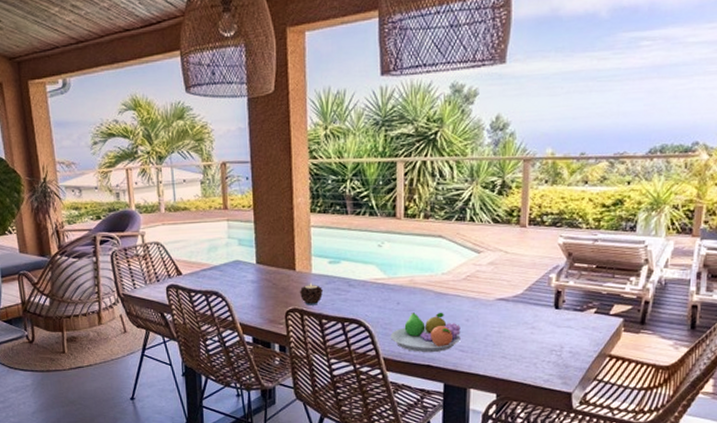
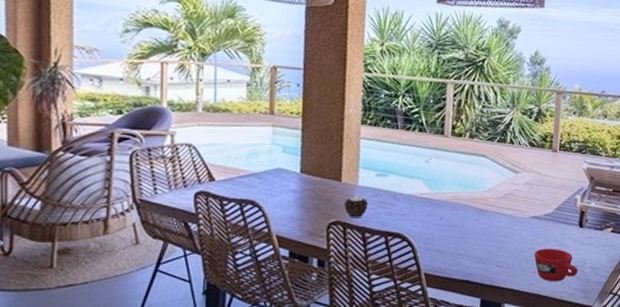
fruit bowl: present [390,312,461,353] -> none [432,228,498,268]
cup: none [501,331,554,367] -> present [534,248,578,282]

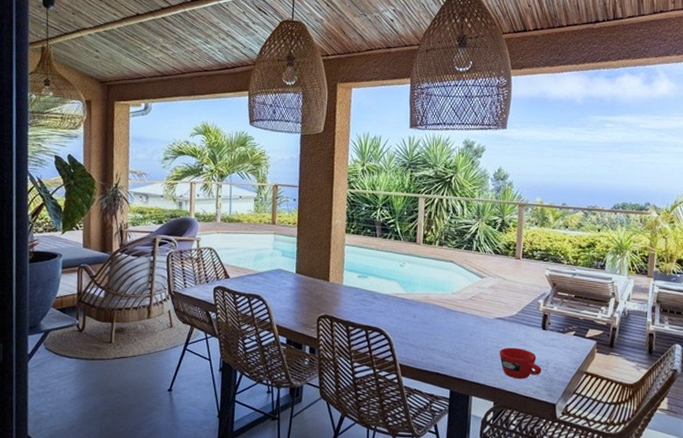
candle: present [343,195,369,218] -> none [331,293,352,313]

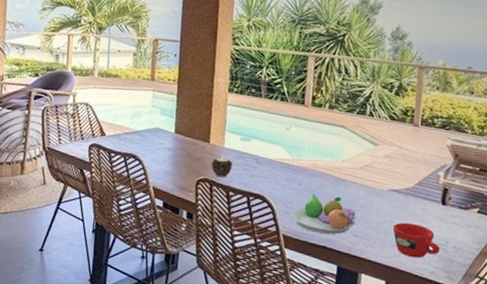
candle: none [331,293,352,313] -> present [211,156,234,178]
fruit bowl: none [406,325,466,362] -> present [290,194,356,235]

